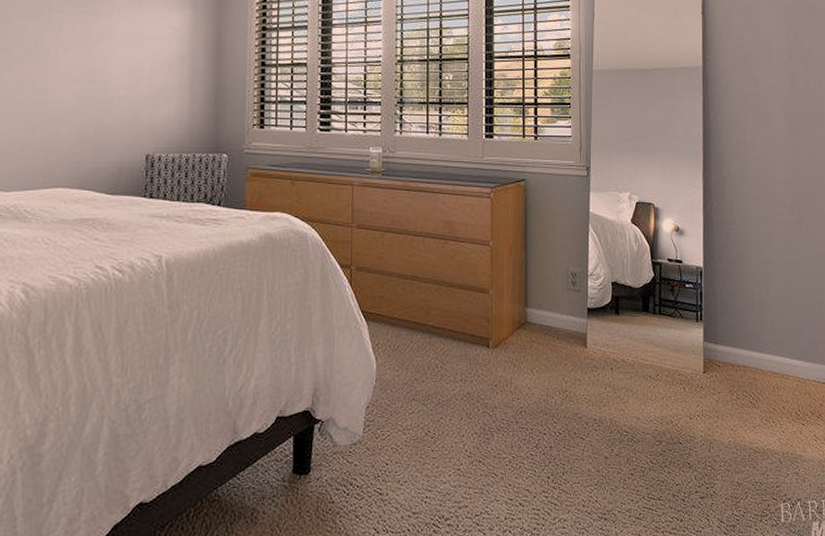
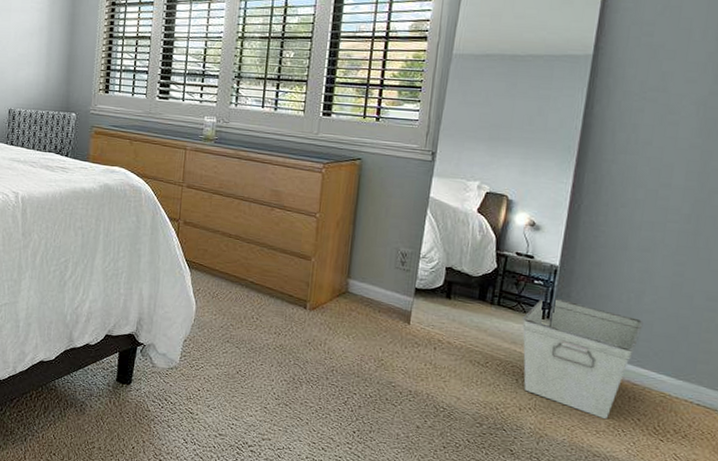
storage bin: none [680,299,774,414] -> present [522,297,643,420]

